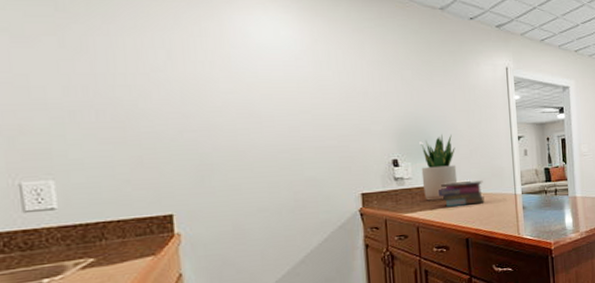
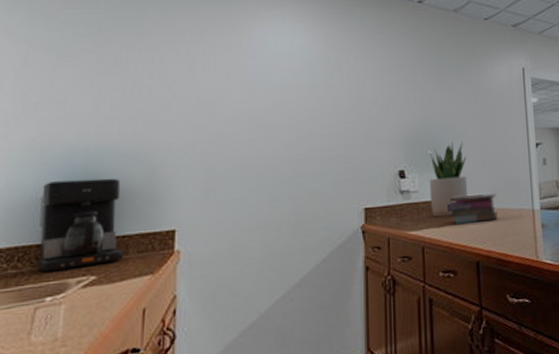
coffee maker: none [18,165,122,256] -> present [36,178,124,273]

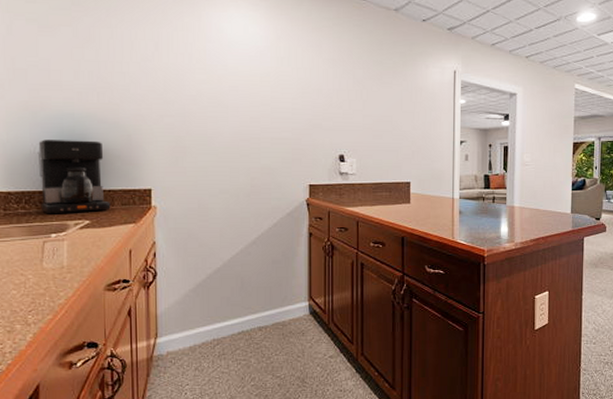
planter: present [429,142,468,217] -> none [365,134,398,197]
books: present [446,194,498,225] -> none [378,181,422,206]

